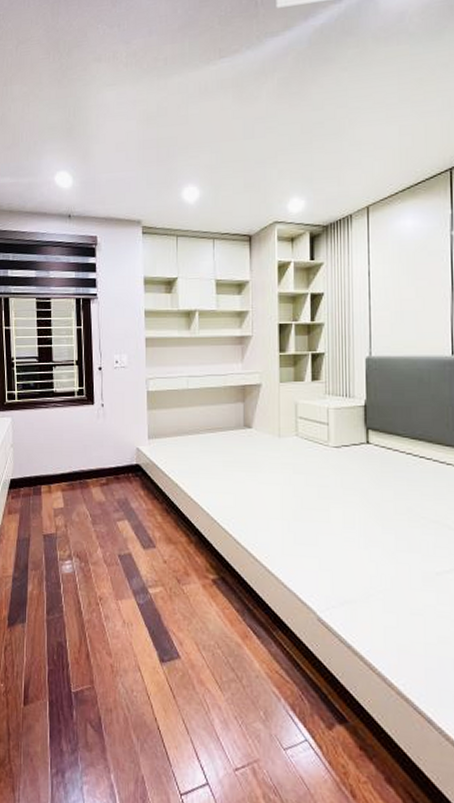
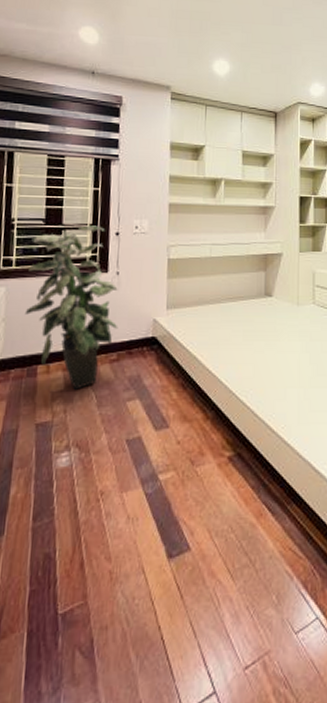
indoor plant: none [28,361,106,508] -> present [24,225,118,390]

